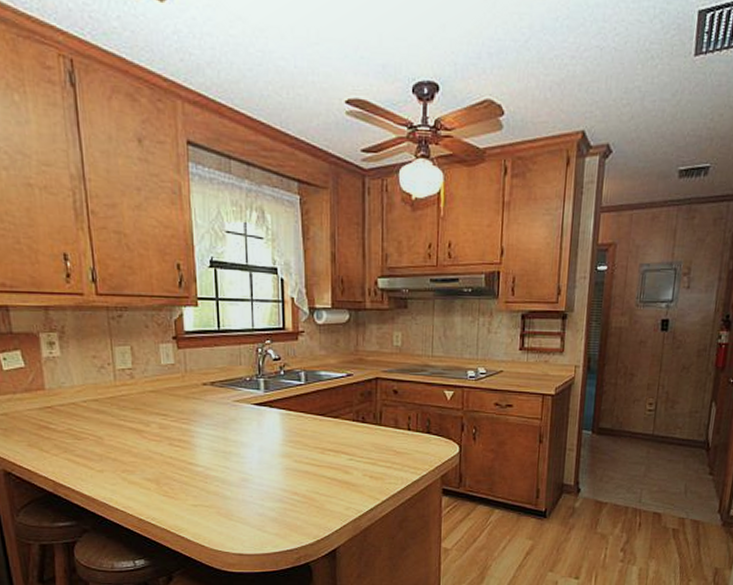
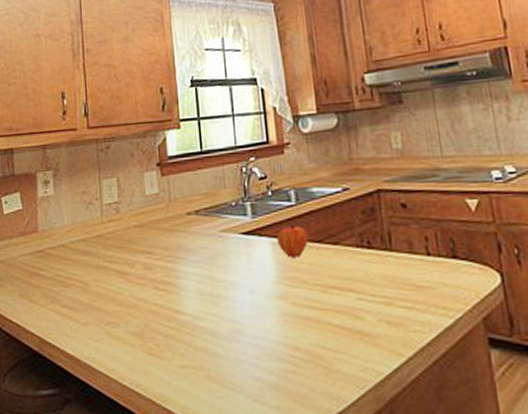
fruit: none [285,399,314,426] -> present [276,223,309,258]

